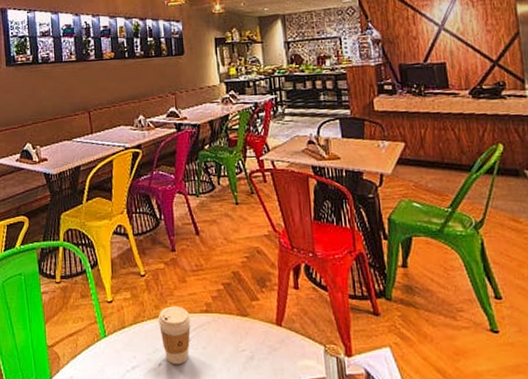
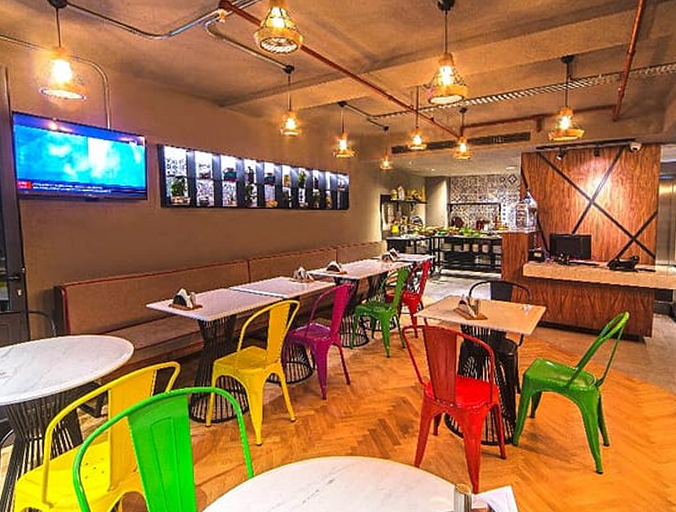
coffee cup: present [158,306,191,365] -> none [305,449,336,502]

